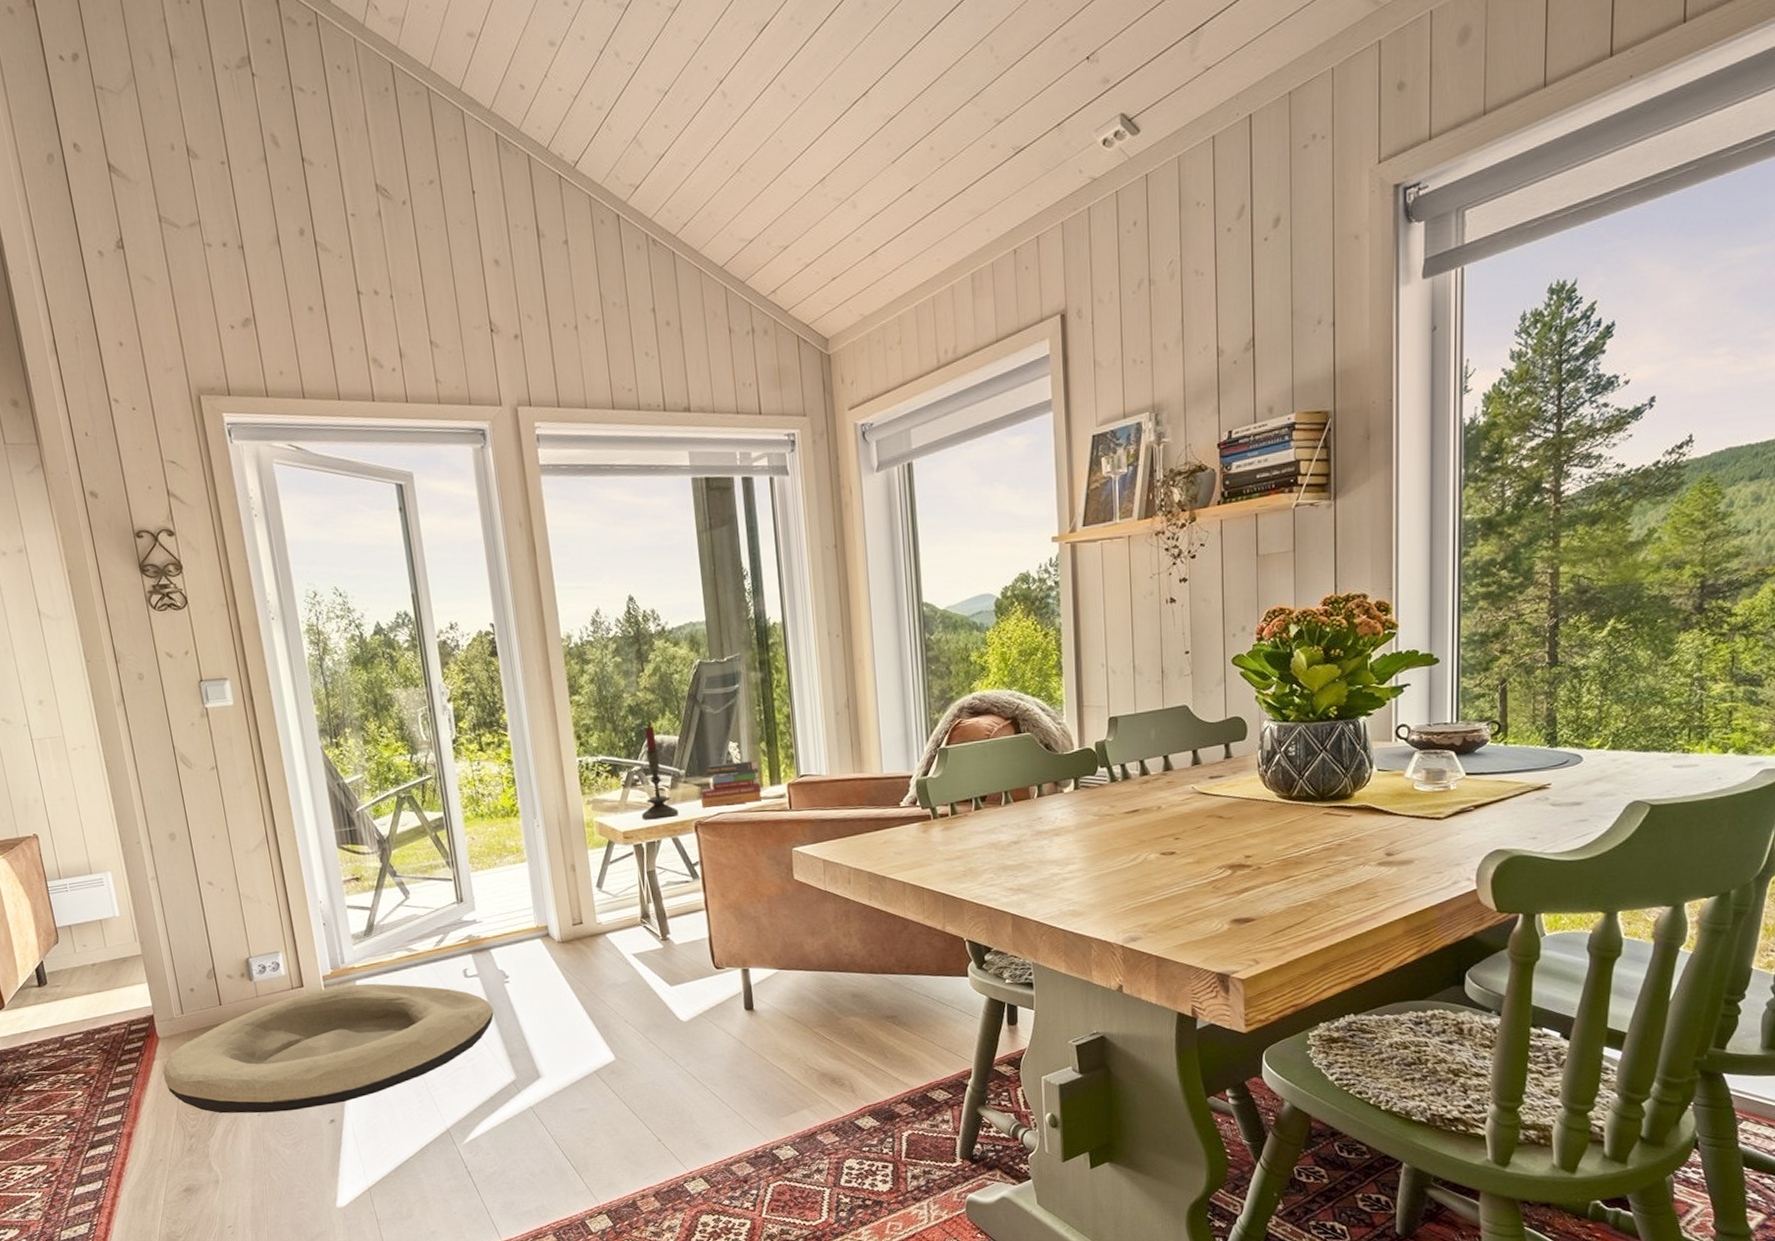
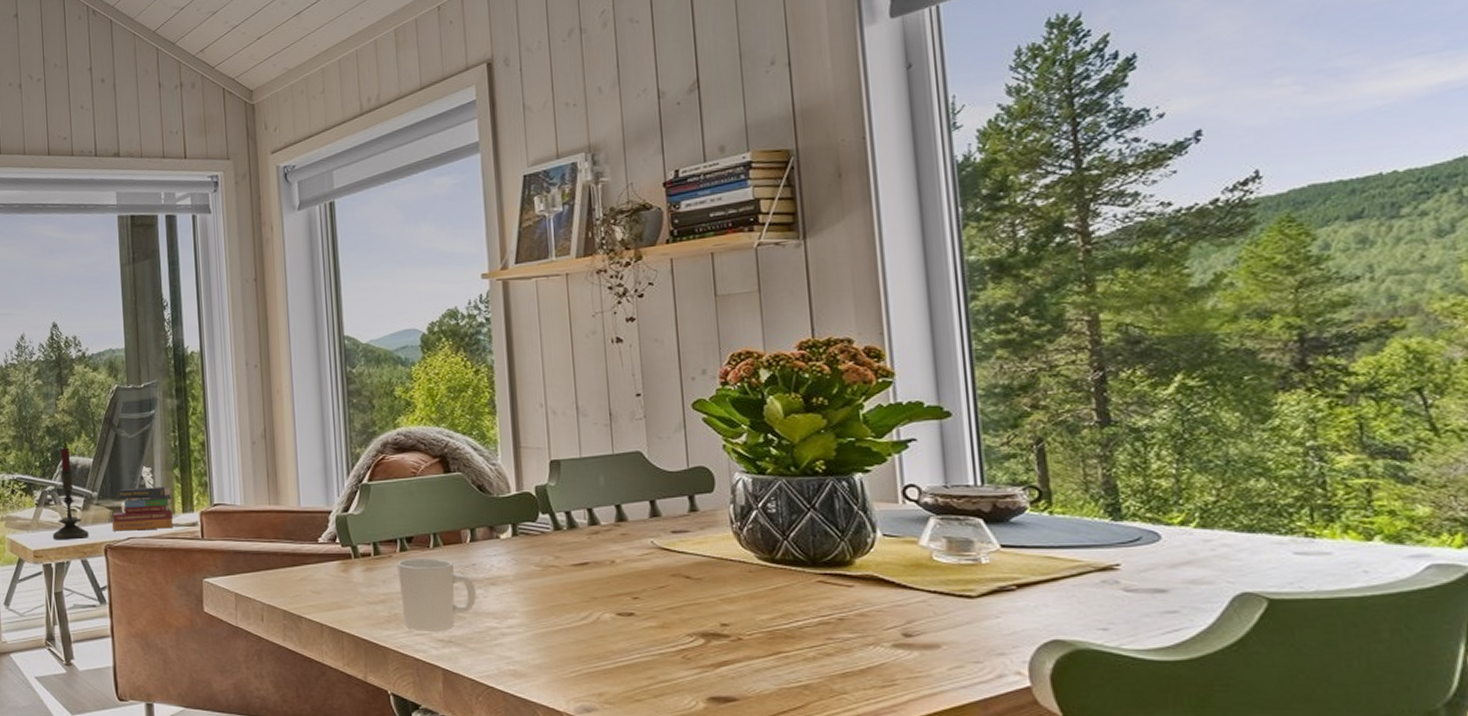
mug: none [972,814,1042,882] -> present [397,557,477,631]

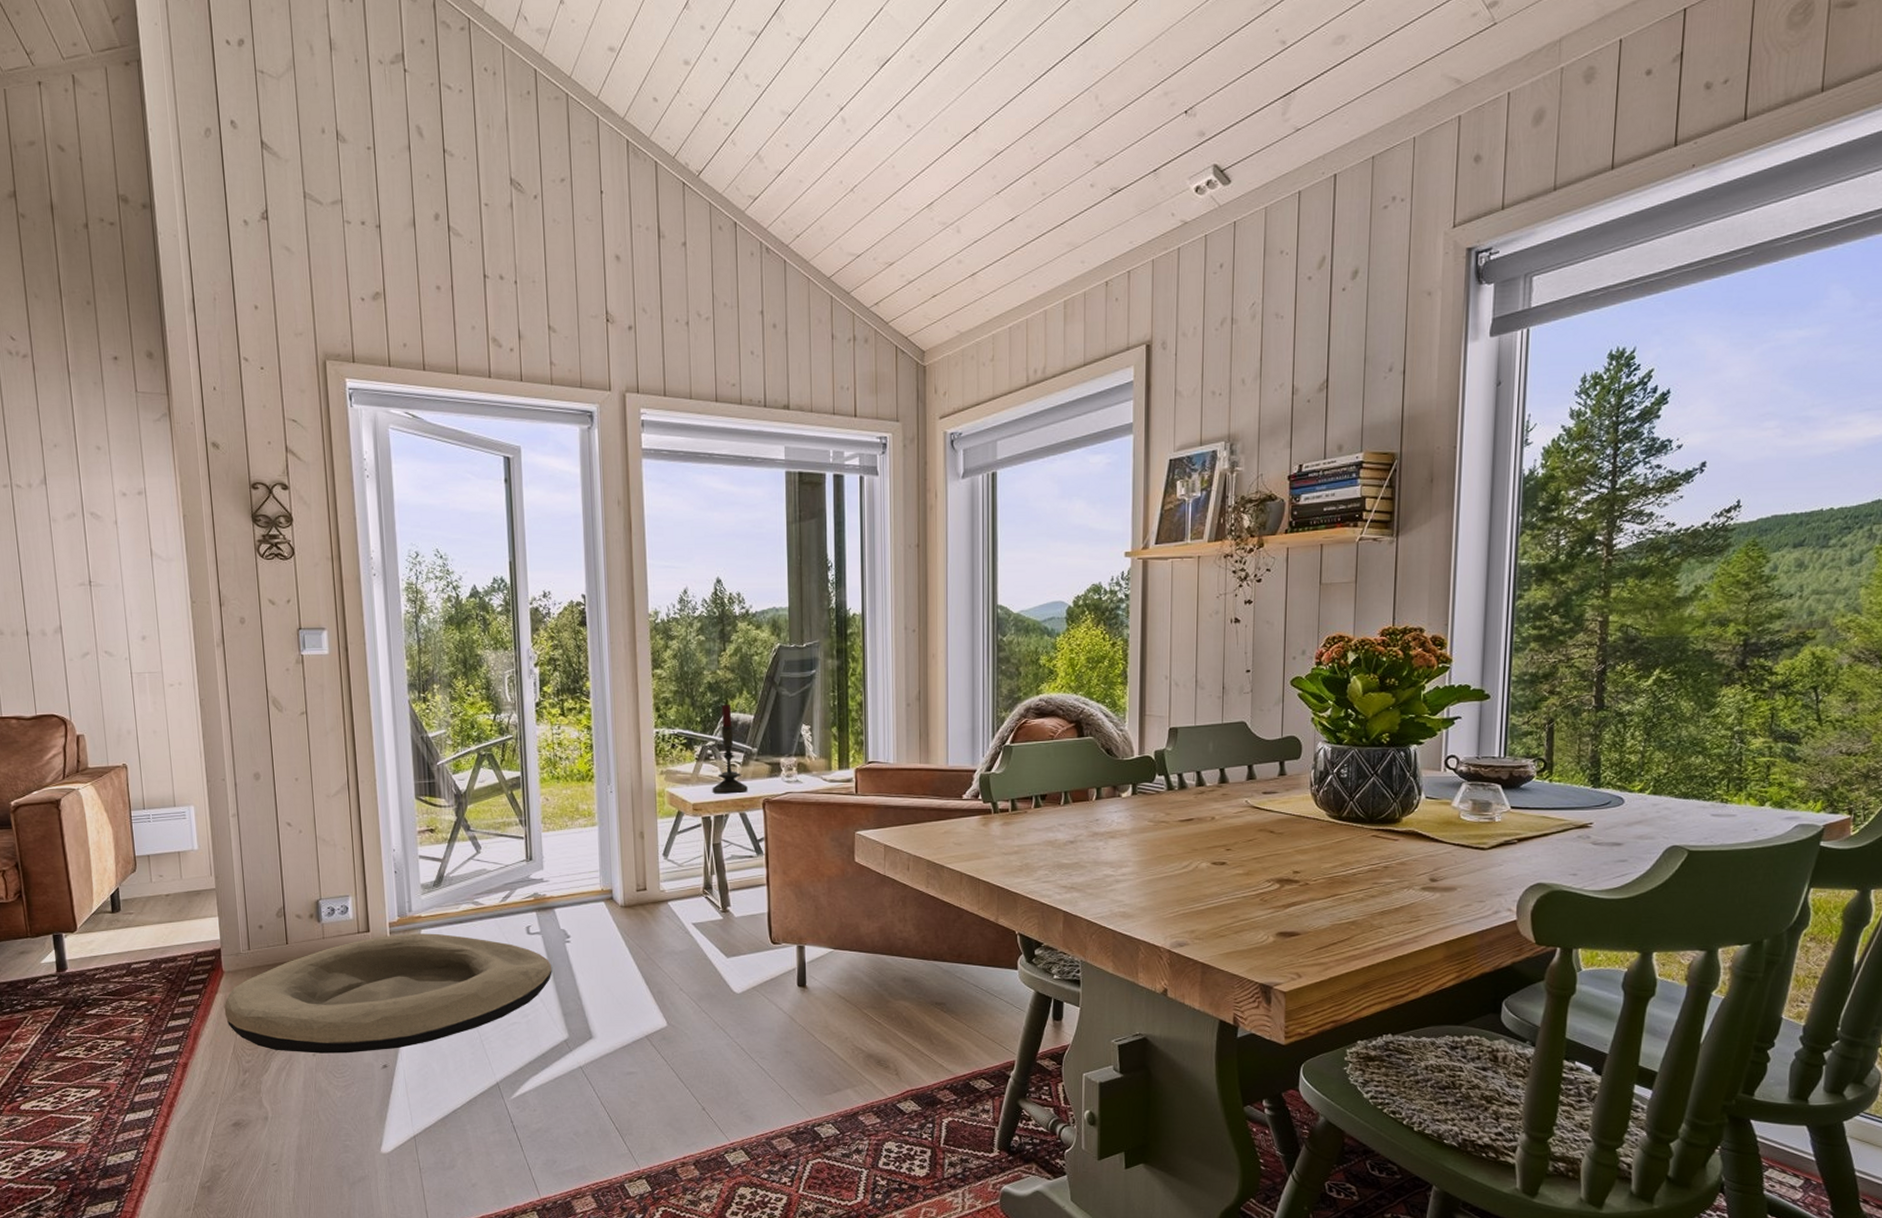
books: present [111,486,174,531] -> none [770,744,830,786]
mug: present [397,557,477,631] -> none [1031,813,1097,879]

